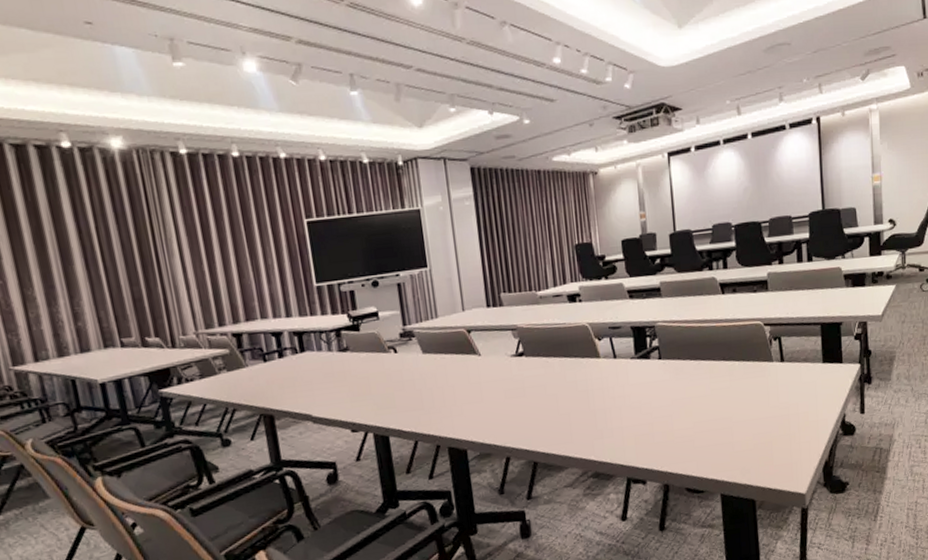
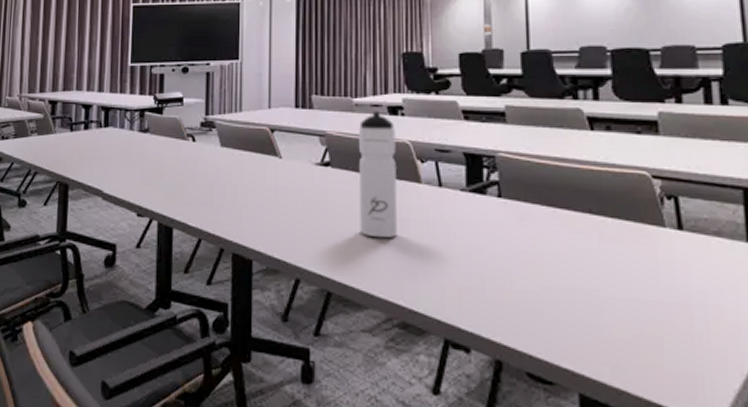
water bottle: none [544,300,585,410] -> present [358,111,397,238]

